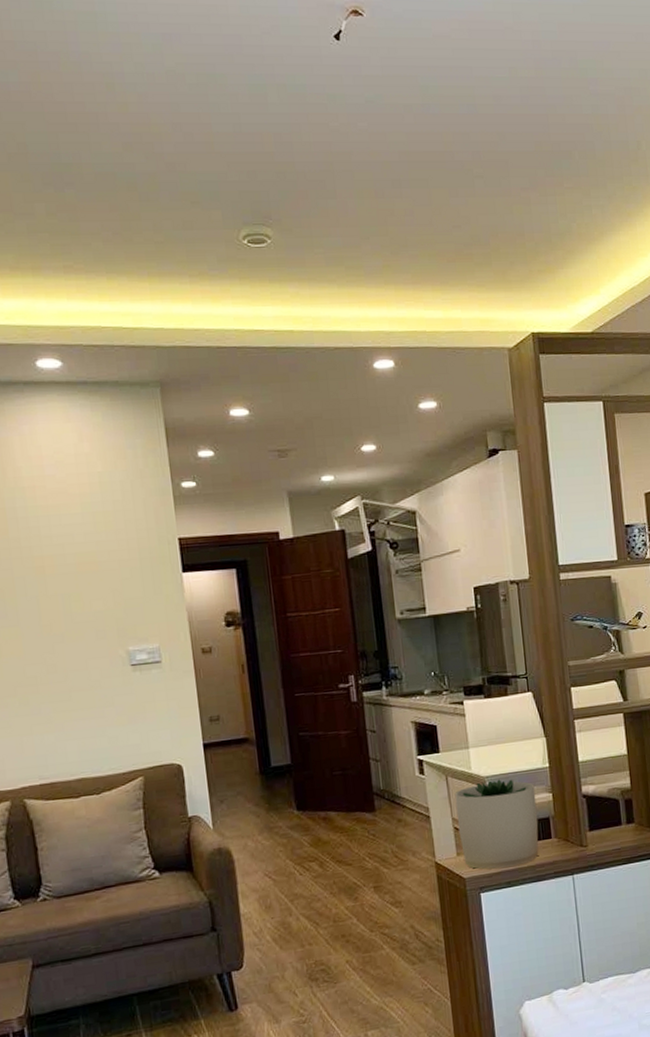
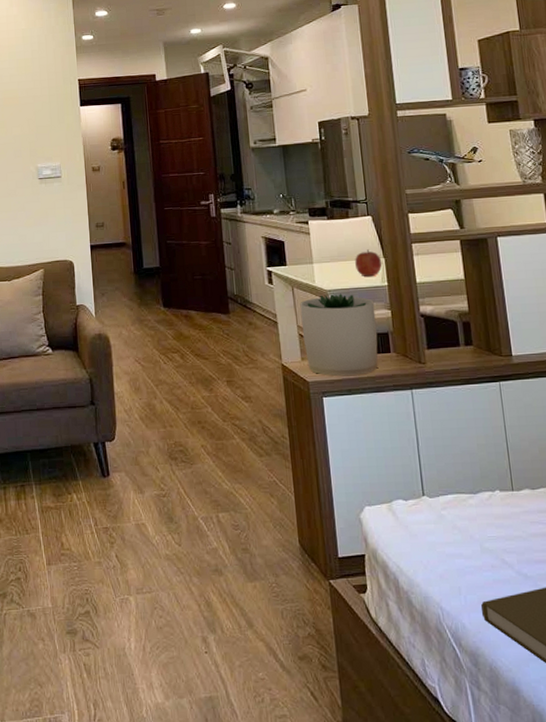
fruit: none [514,728,544,759] -> present [355,249,383,276]

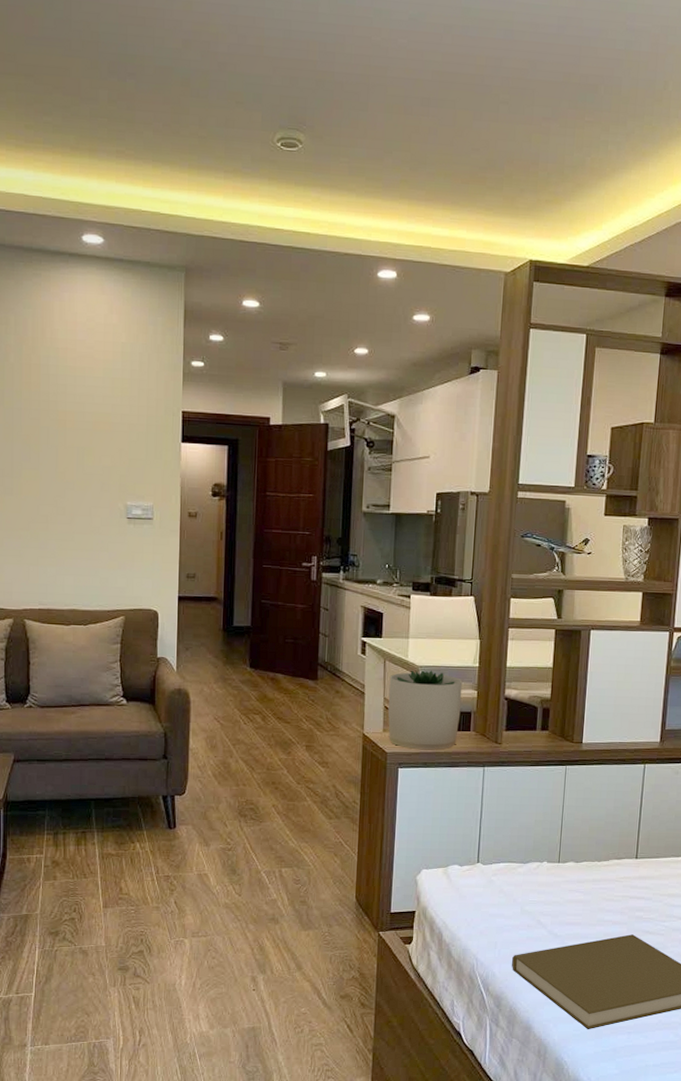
fruit: present [355,249,383,276] -> none [450,629,477,656]

